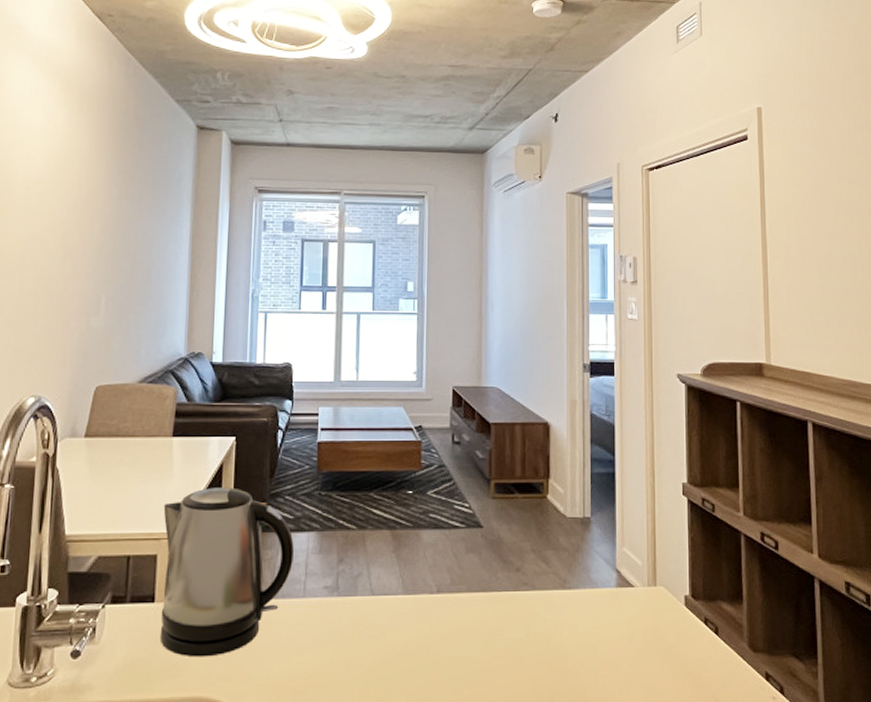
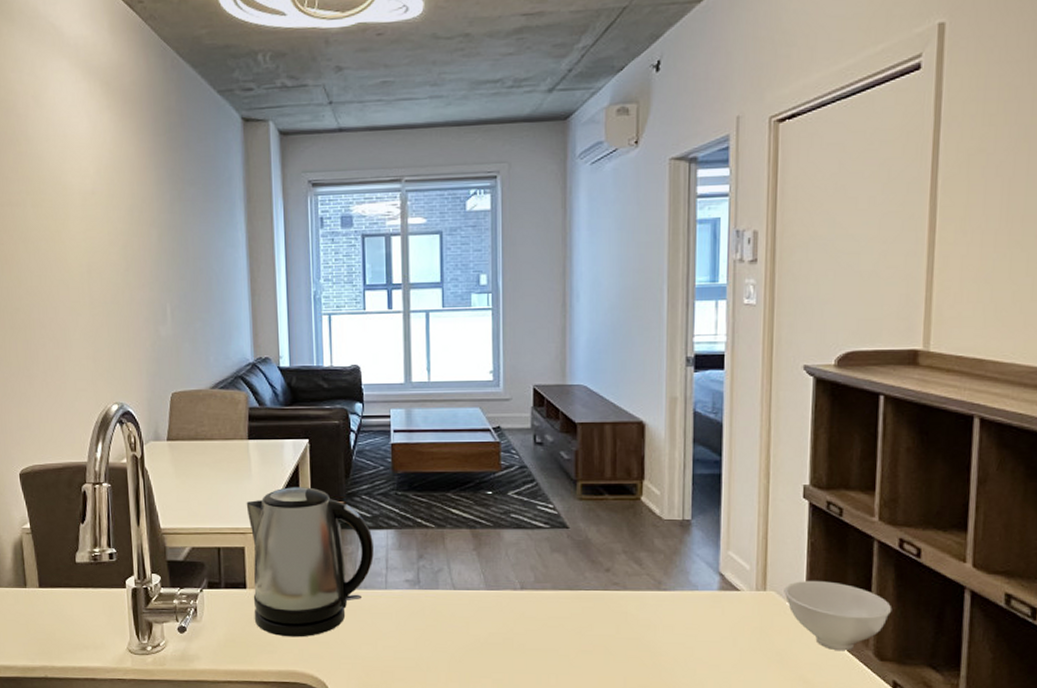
bowl: none [671,575,760,645] -> present [784,581,893,651]

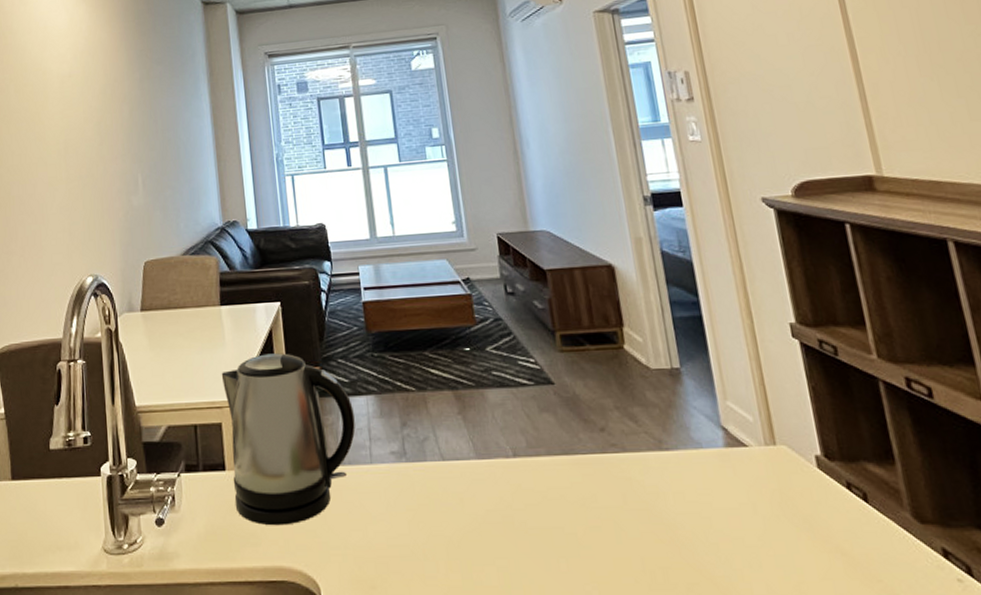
bowl: present [784,581,893,651] -> none [795,430,919,514]

